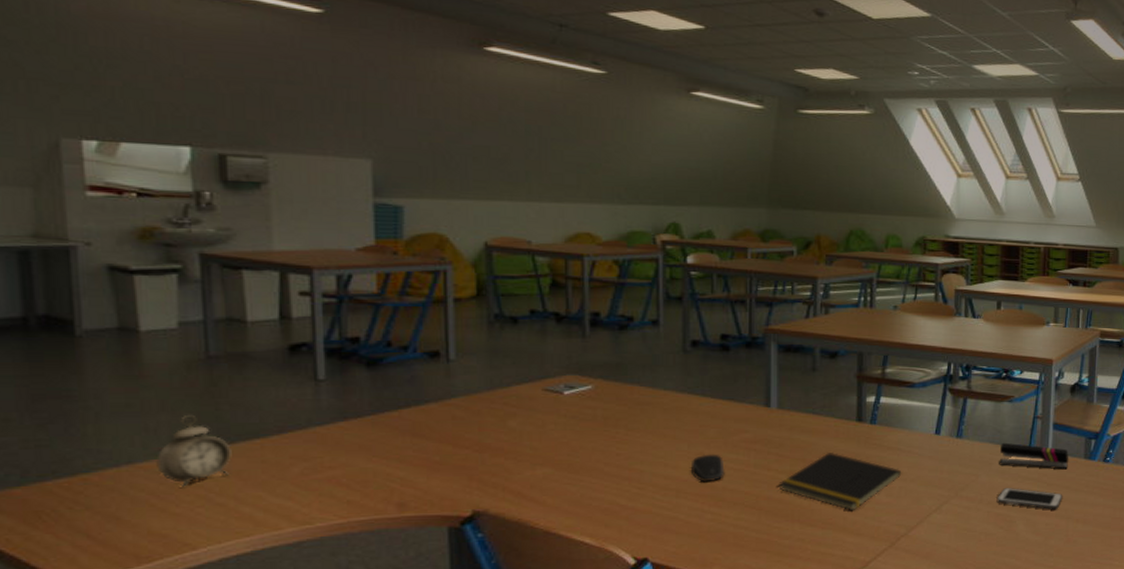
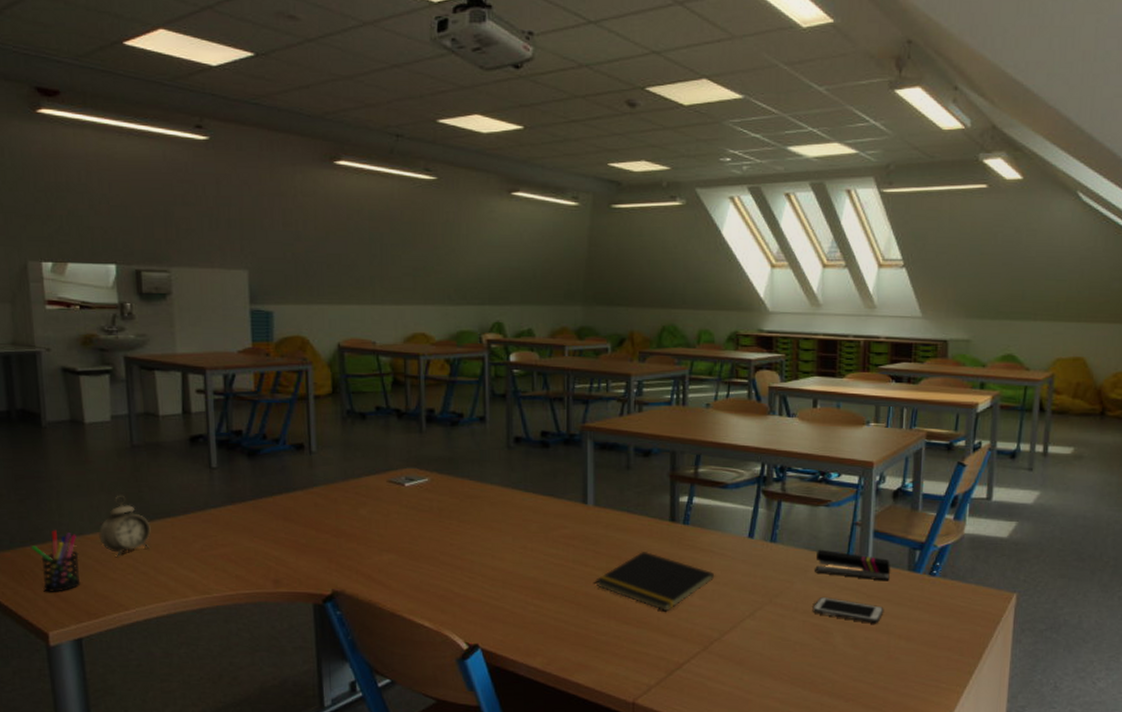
pen holder: none [52,459,128,535] -> present [30,530,81,592]
computer mouse: present [690,454,725,481] -> none [515,547,546,574]

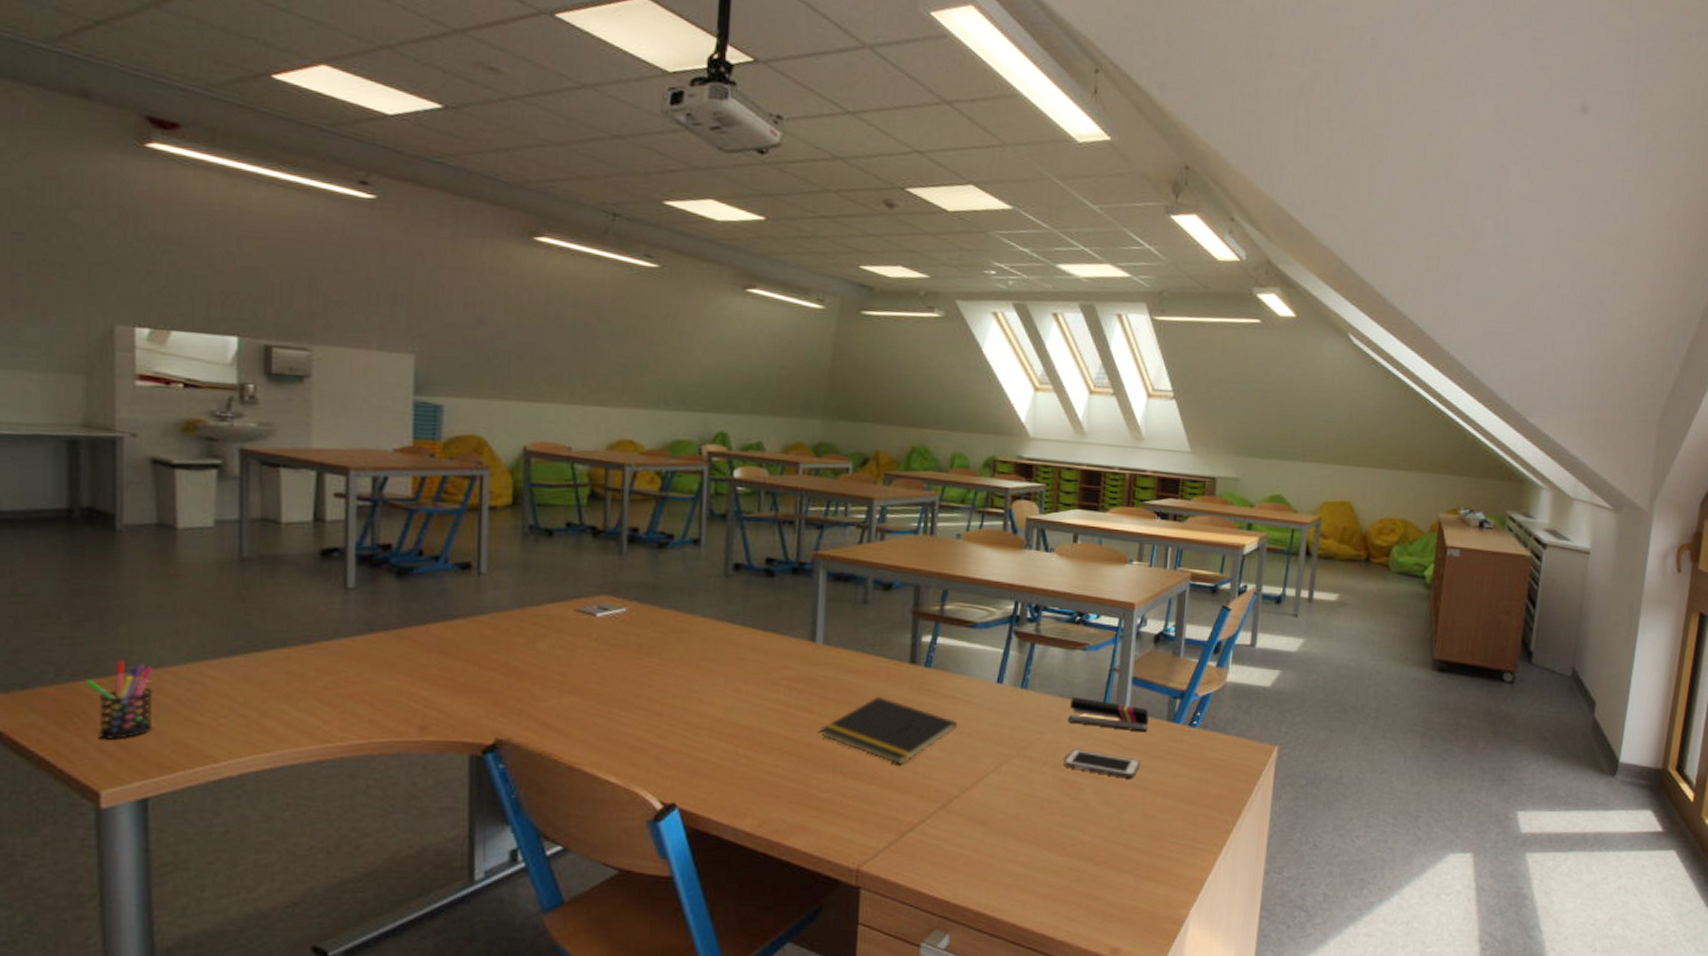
alarm clock: present [99,496,151,557] -> none [184,619,258,695]

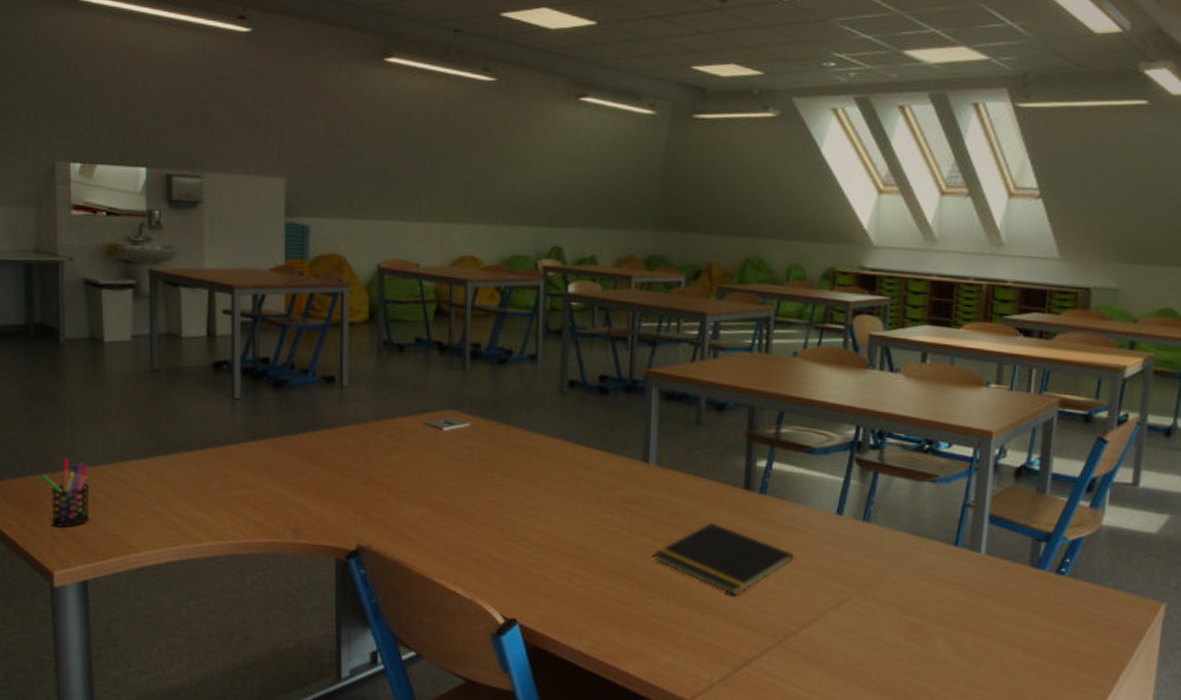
cell phone: present [1063,749,1141,779] -> none [910,591,999,629]
stapler: present [1068,696,1150,733] -> none [915,533,1009,578]

